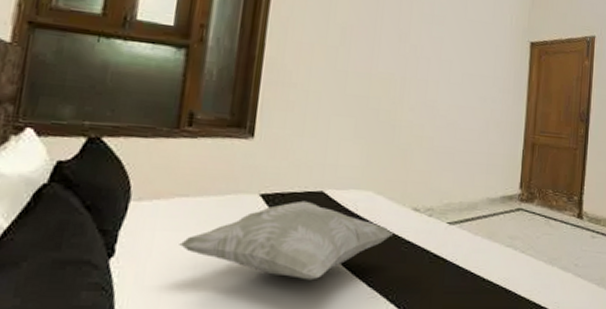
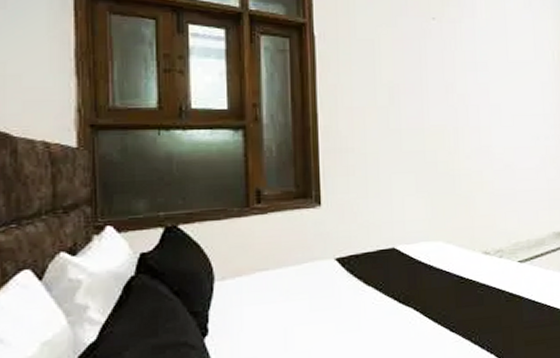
decorative pillow: present [179,200,393,281] -> none [267,258,467,334]

